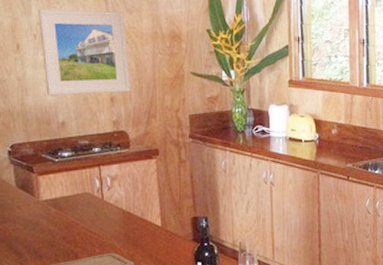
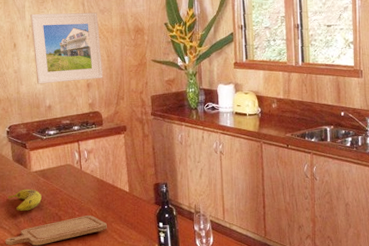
fruit: none [10,221,53,247] -> present [8,189,42,211]

